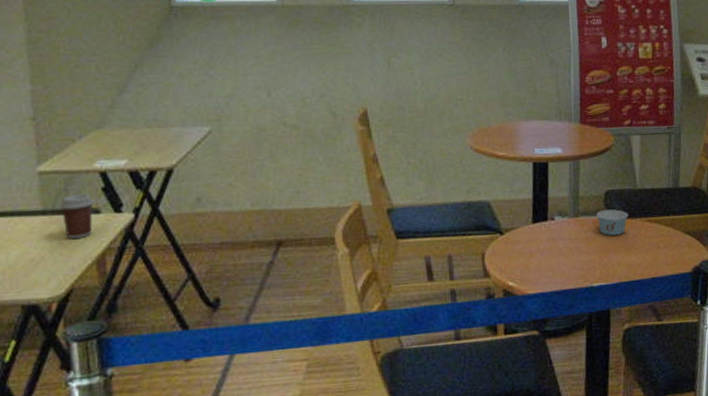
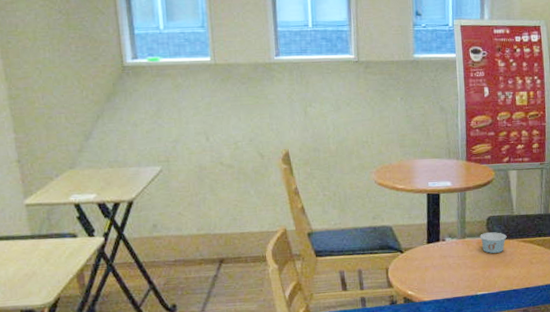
coffee cup: present [59,193,94,239] -> none [44,221,72,258]

